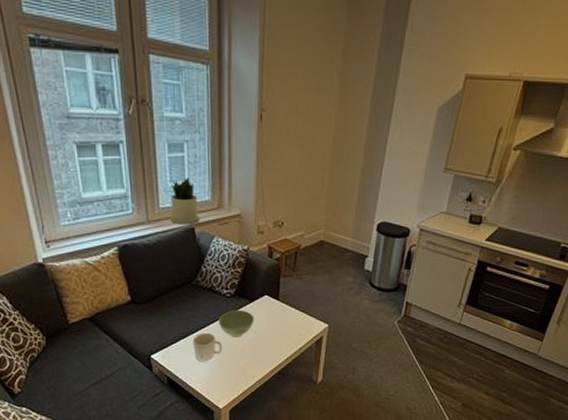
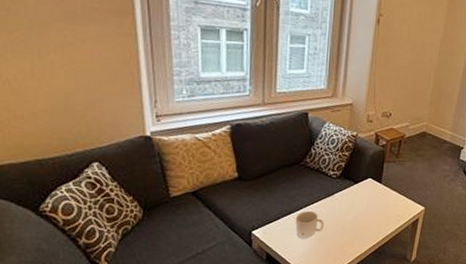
planter: present [169,177,200,225] -> none [284,66,314,110]
bowl: present [218,310,255,337] -> none [322,190,357,217]

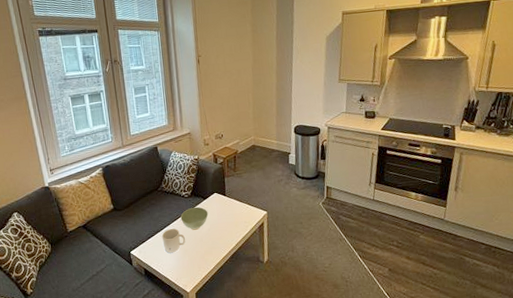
bowl: none [322,190,357,217] -> present [180,206,209,230]

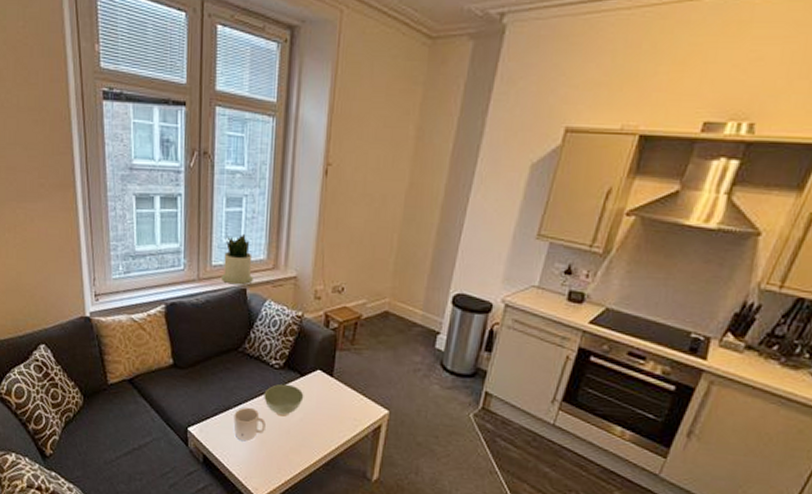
planter: none [137,110,161,146] -> present [220,233,253,285]

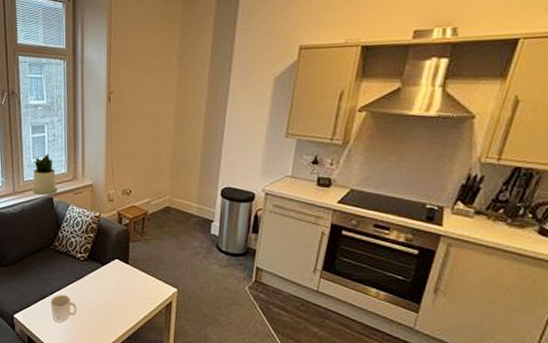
bowl: present [264,383,304,417] -> none [73,273,106,300]

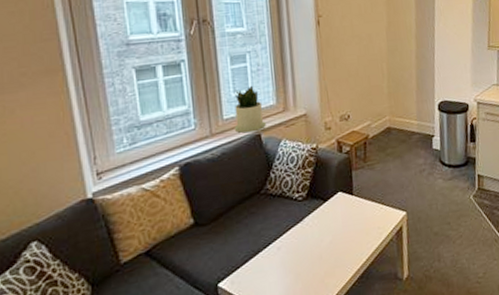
mug: present [50,294,77,323] -> none [264,244,298,281]

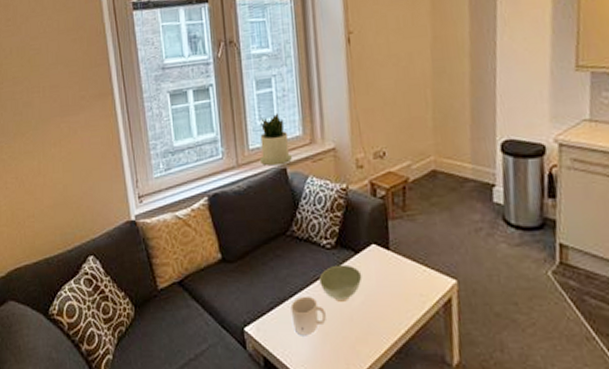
mug: none [264,244,298,281] -> present [290,296,326,336]
bowl: none [292,212,330,245] -> present [319,264,362,302]

